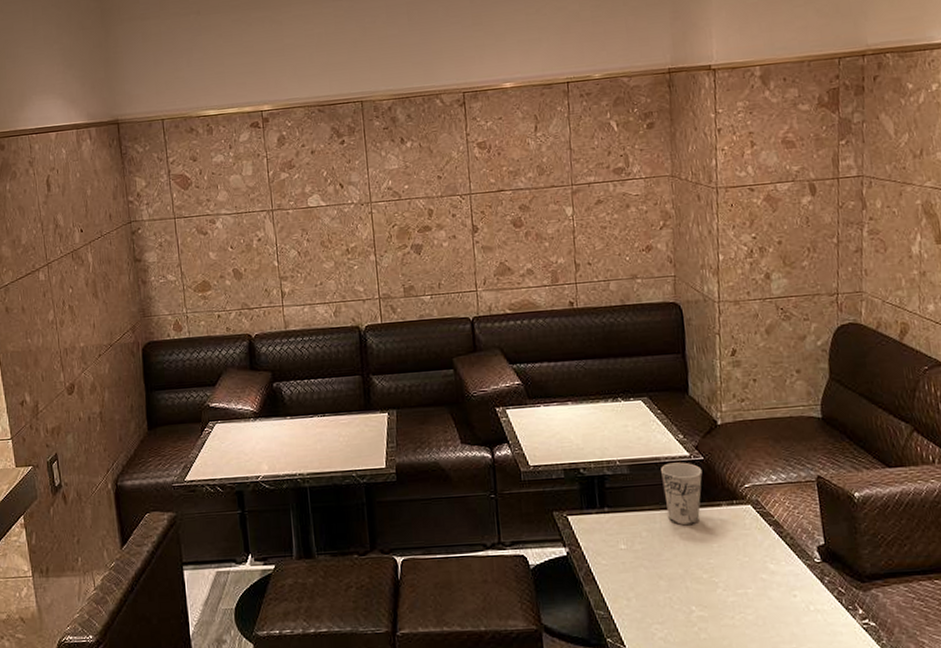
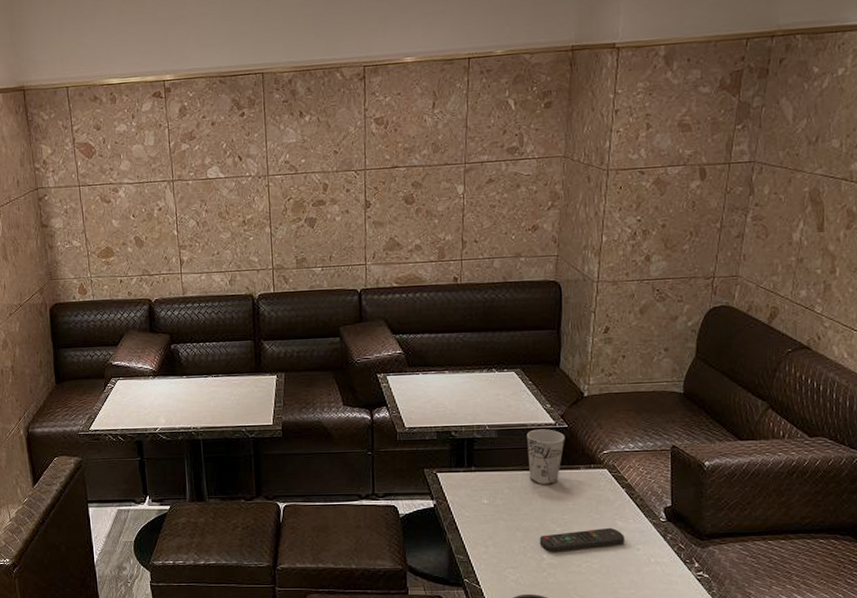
remote control: none [685,571,779,603] -> present [539,527,625,552]

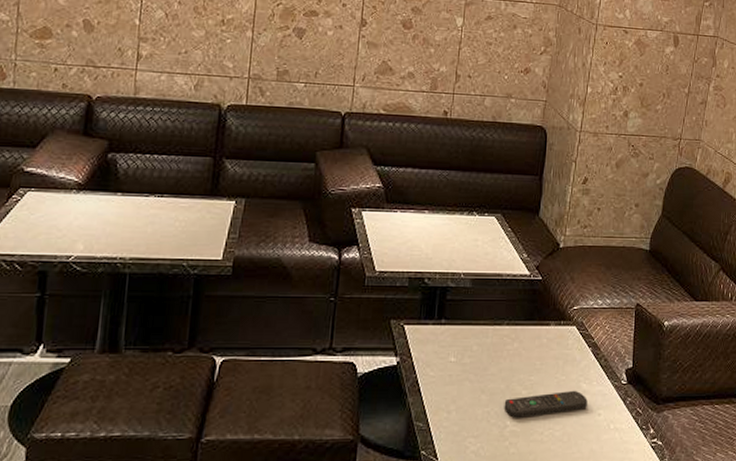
cup: present [527,429,565,485] -> none [500,280,539,342]

